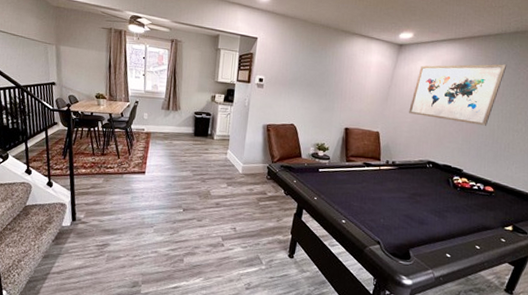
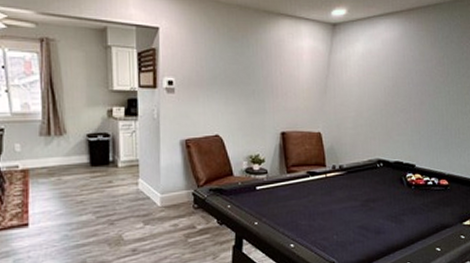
wall art: present [409,64,507,126] -> none [351,38,450,112]

